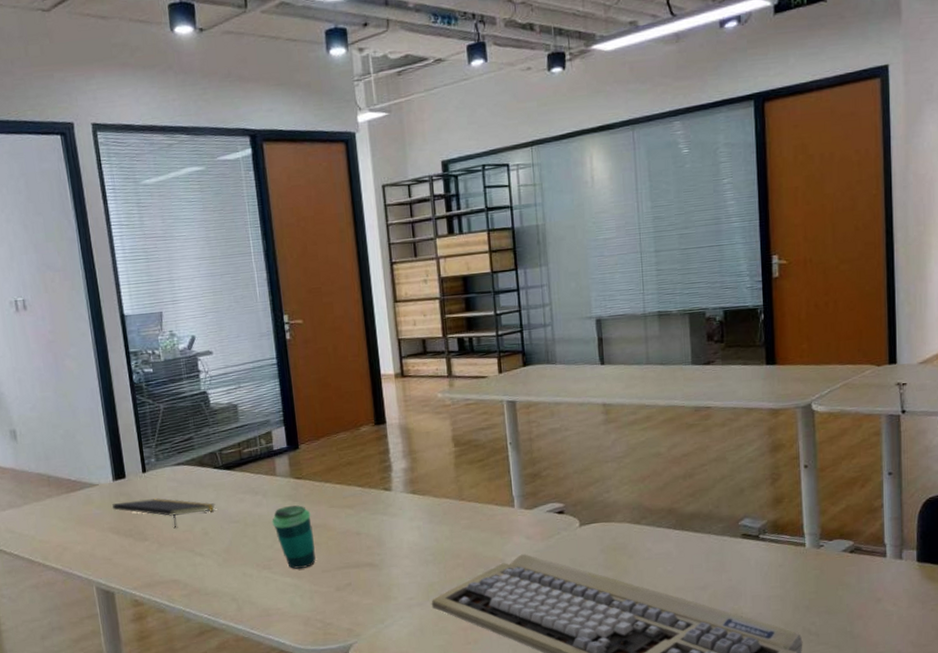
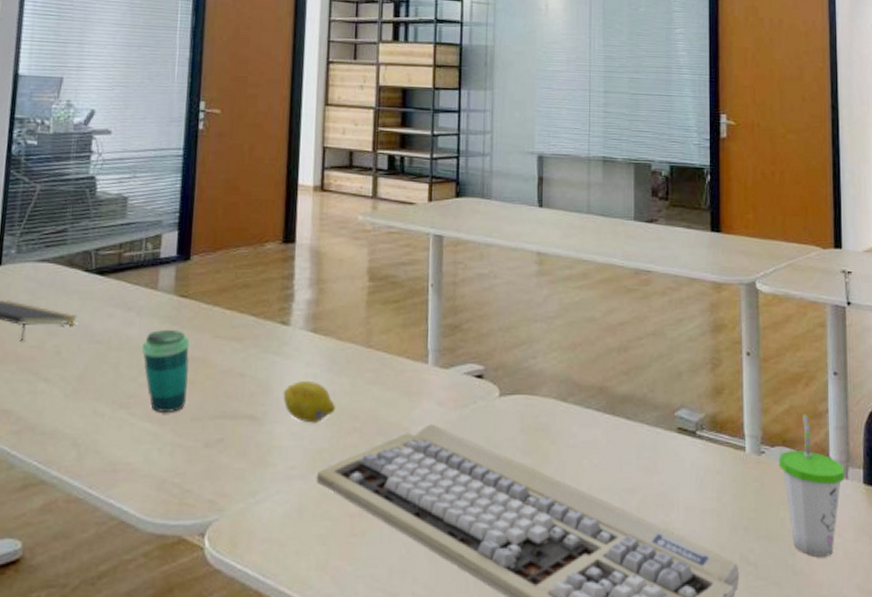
fruit: none [394,532,440,564] -> present [283,381,336,423]
cup: none [836,510,900,623] -> present [778,414,845,556]

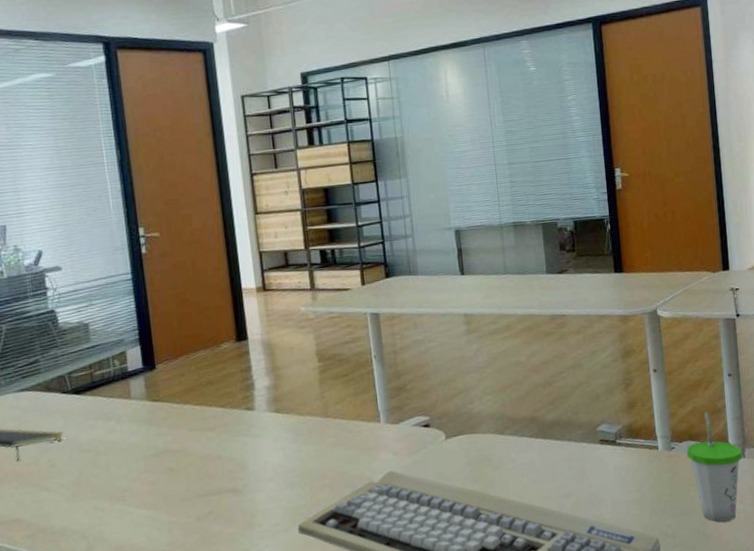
cup: present [141,330,190,412] -> none [126,429,174,500]
fruit: present [283,381,336,423] -> none [258,453,306,487]

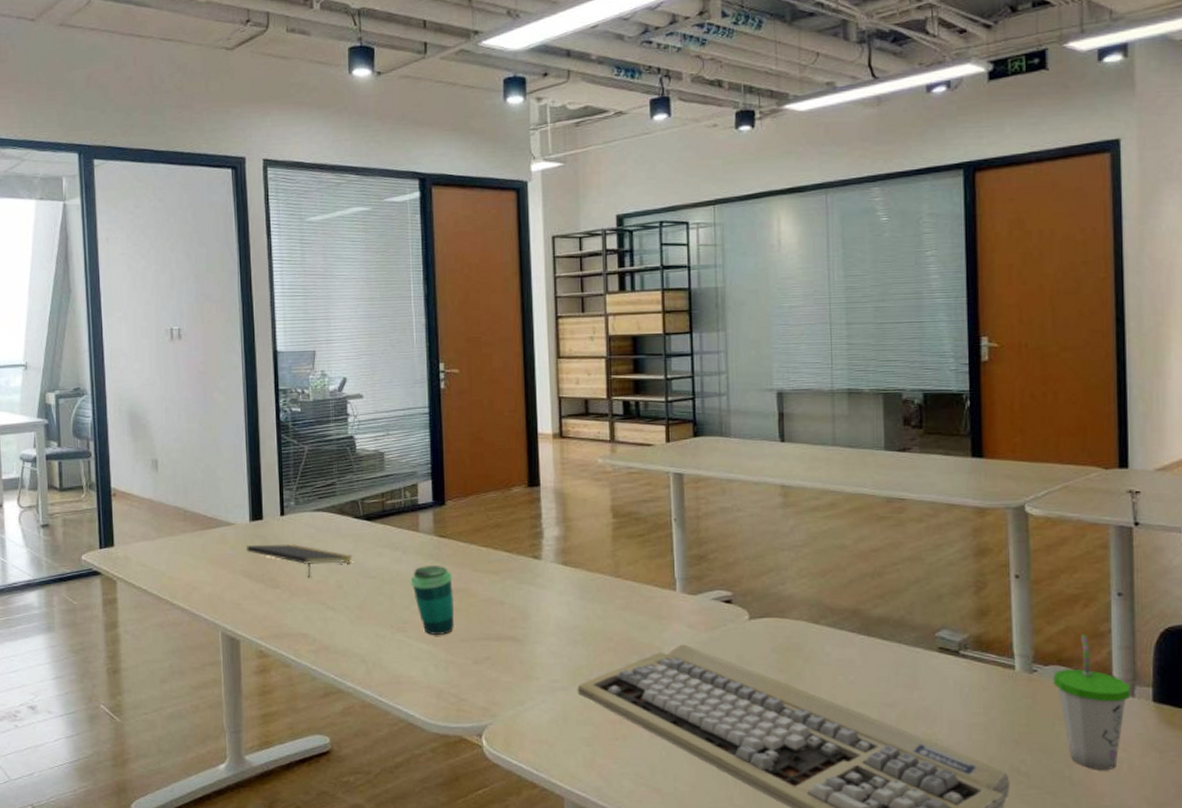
cup: none [126,429,174,500] -> present [410,566,454,635]

